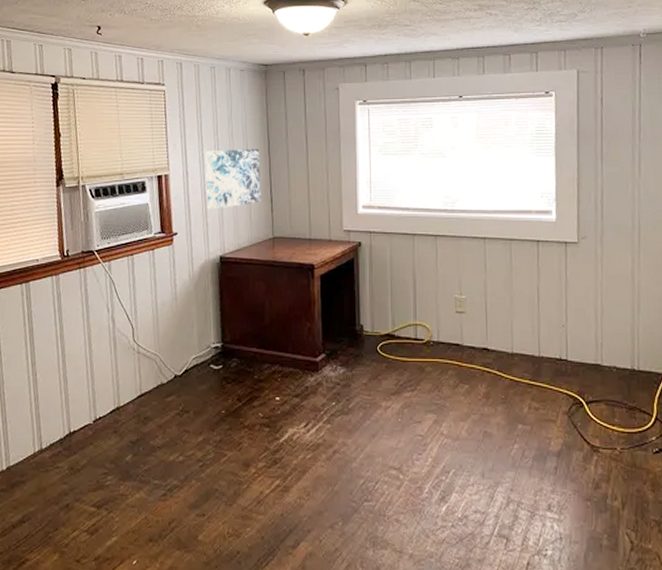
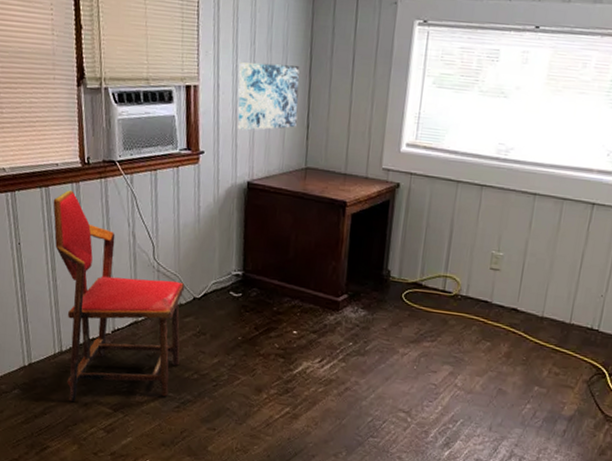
chair: none [33,283,166,503] -> present [53,190,185,401]

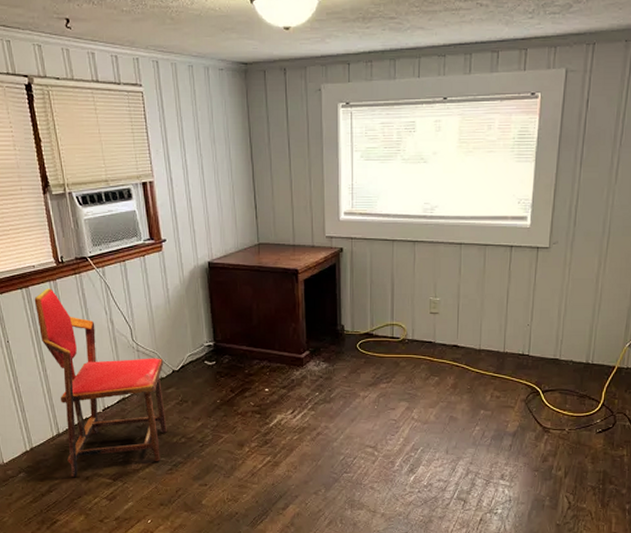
wall art: present [238,62,300,131] -> none [188,155,245,217]

